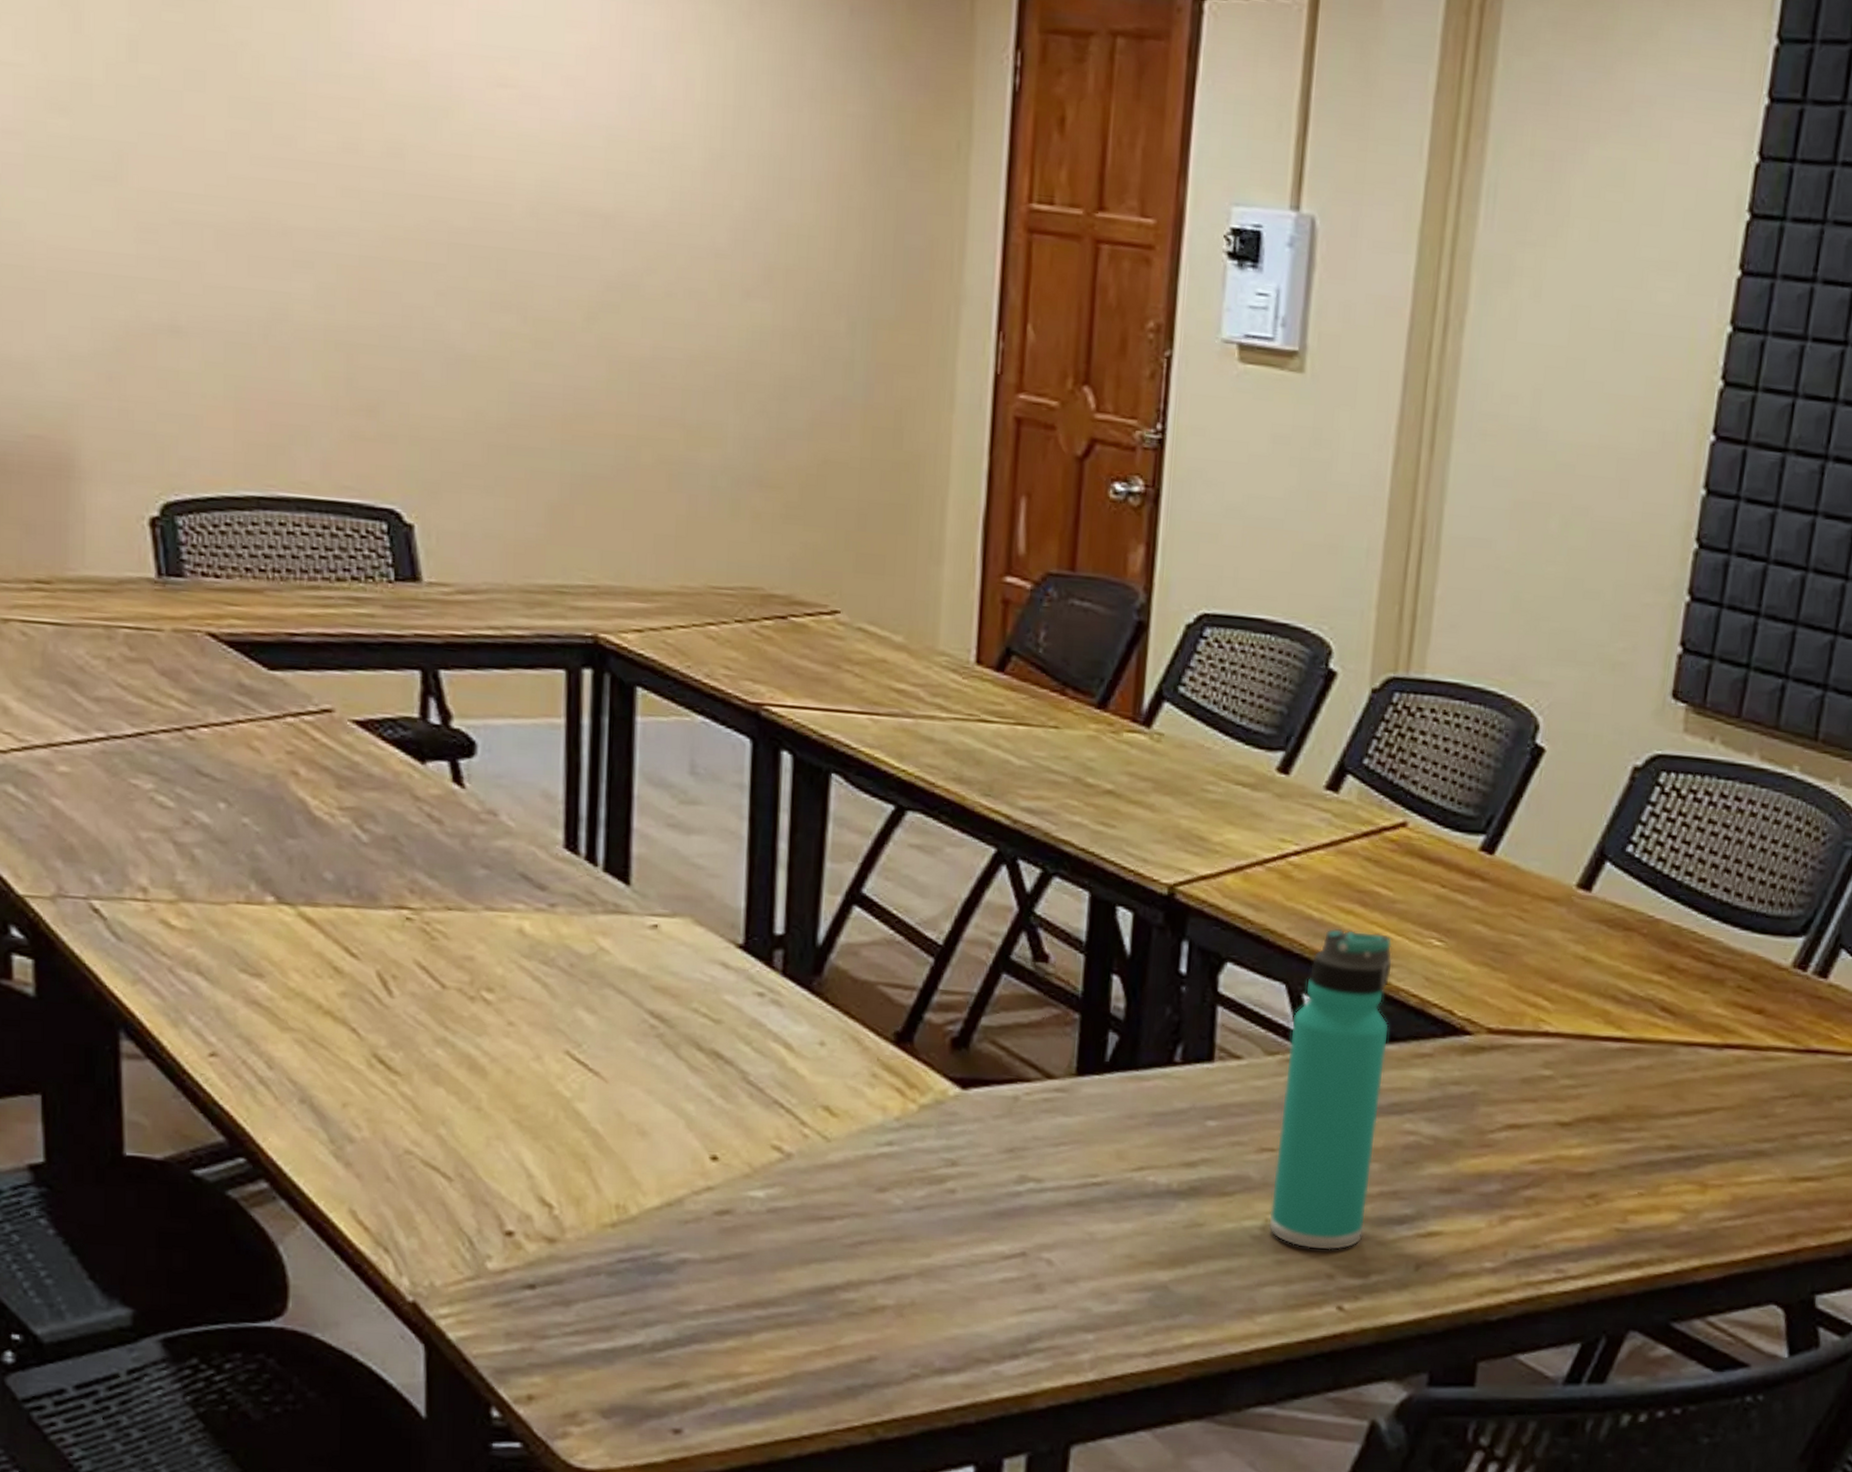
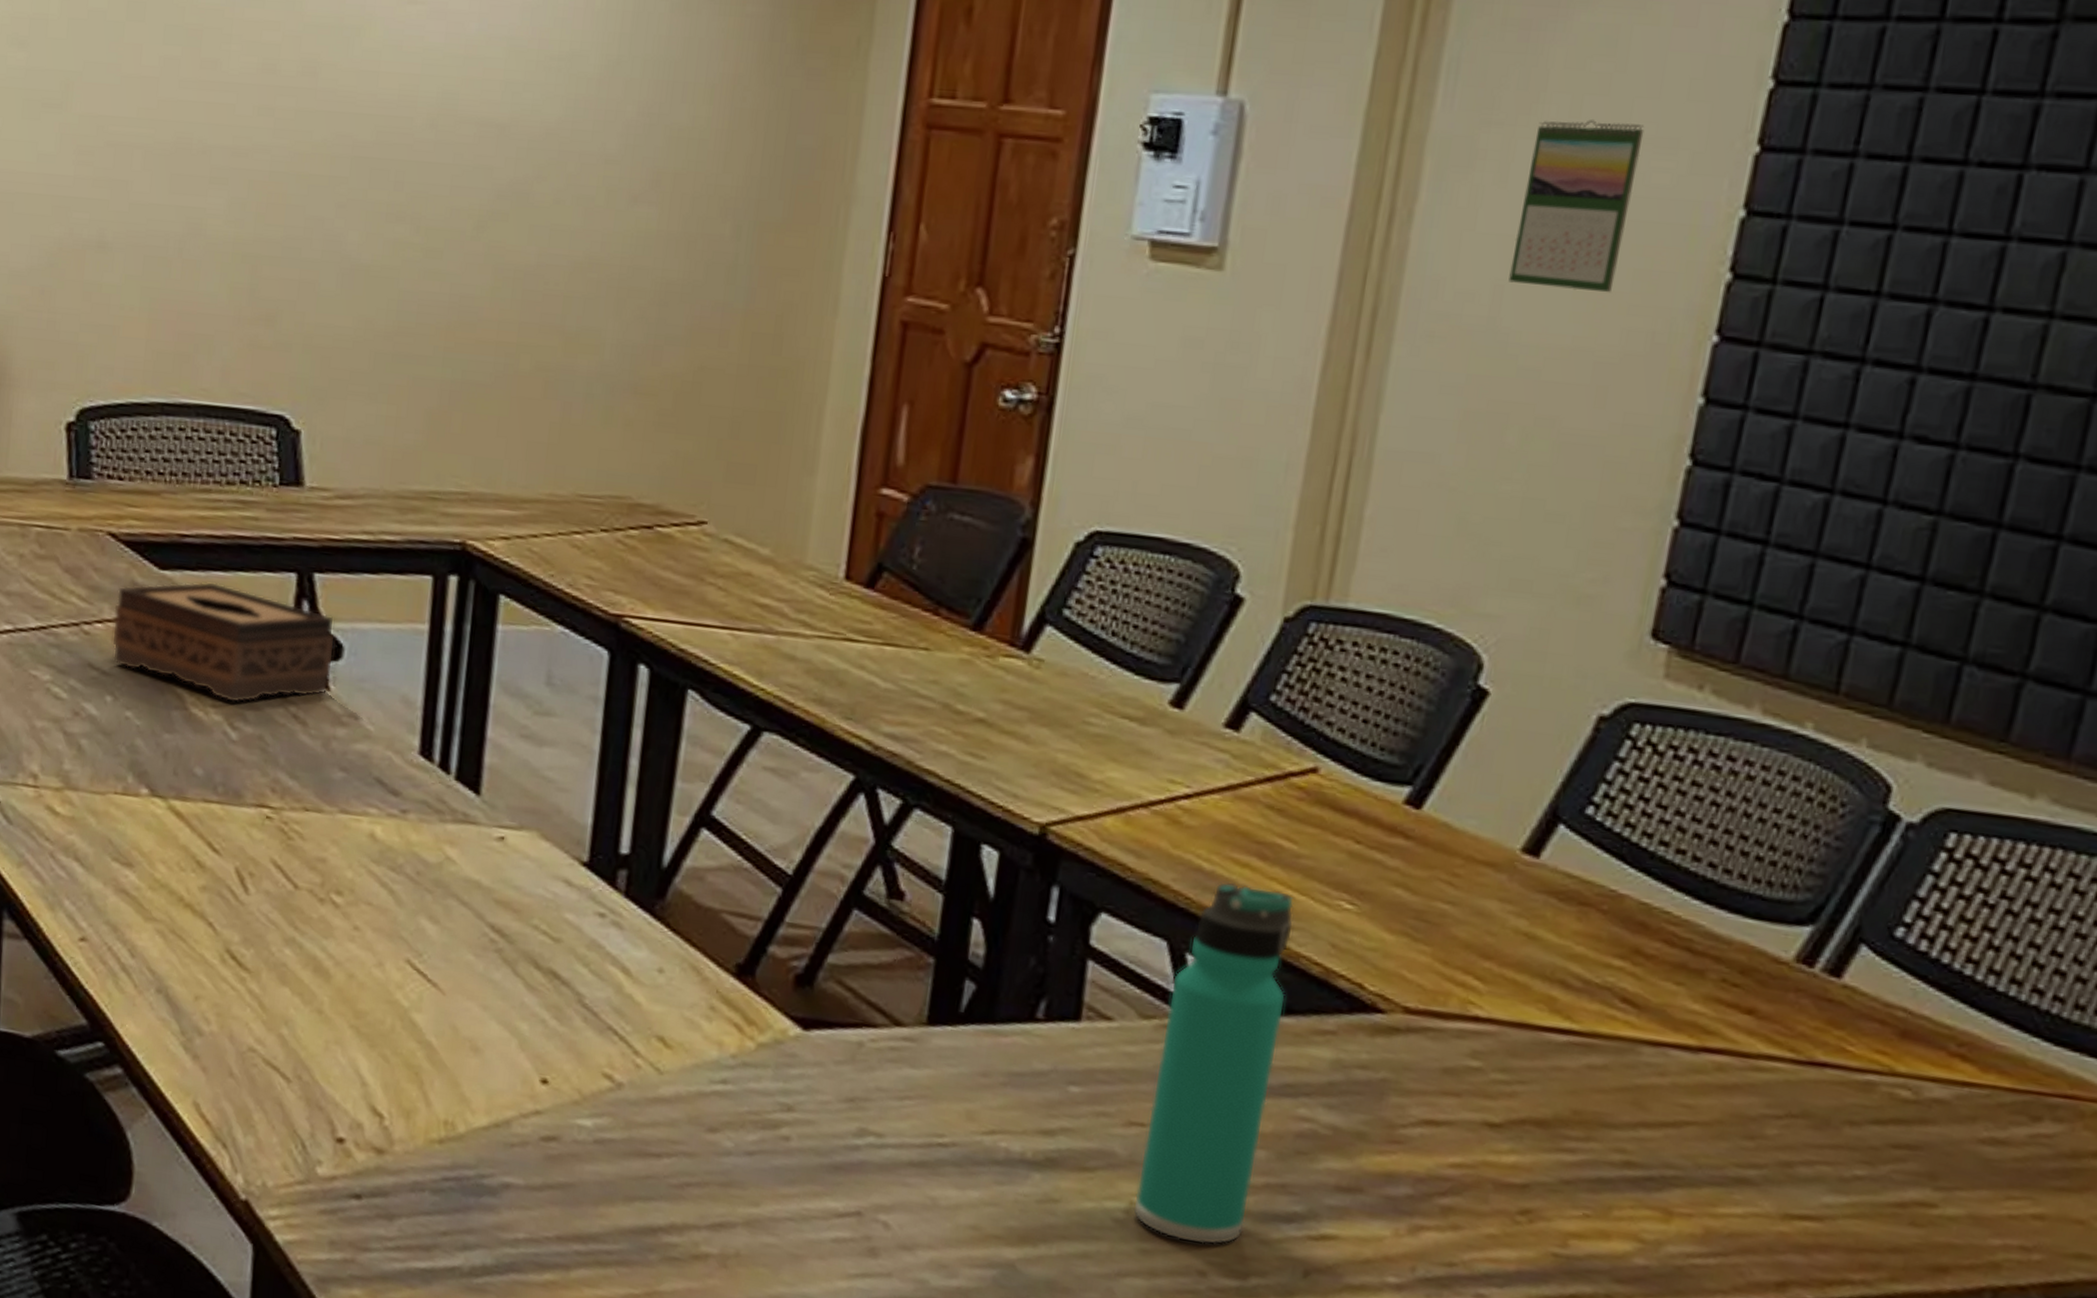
tissue box: none [220,681,467,805] -> present [111,581,336,703]
calendar: none [1545,243,1650,398] -> present [1508,120,1645,293]

